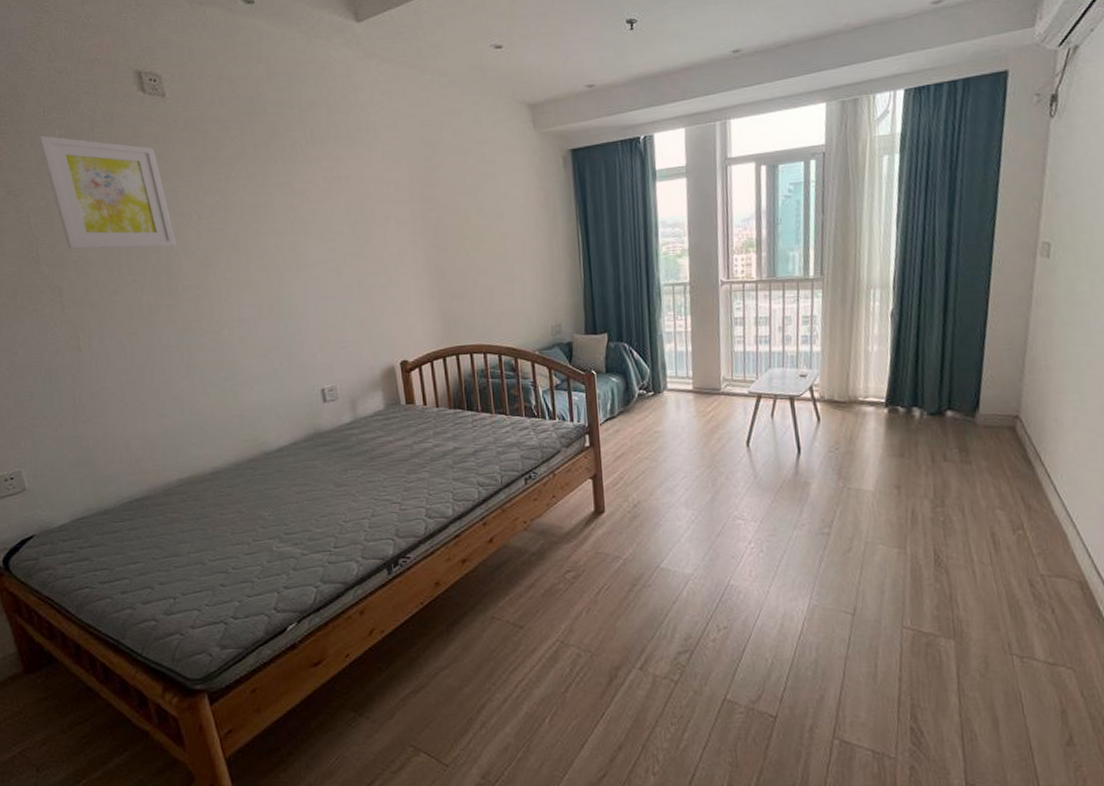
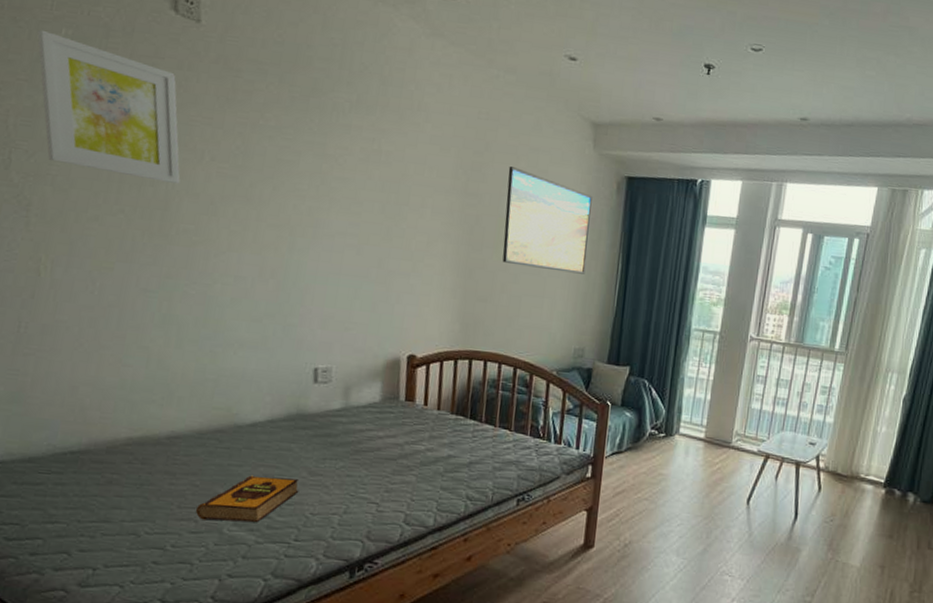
hardback book: none [247,492,330,542] -> present [196,475,300,522]
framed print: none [458,164,548,257] -> present [502,166,592,274]

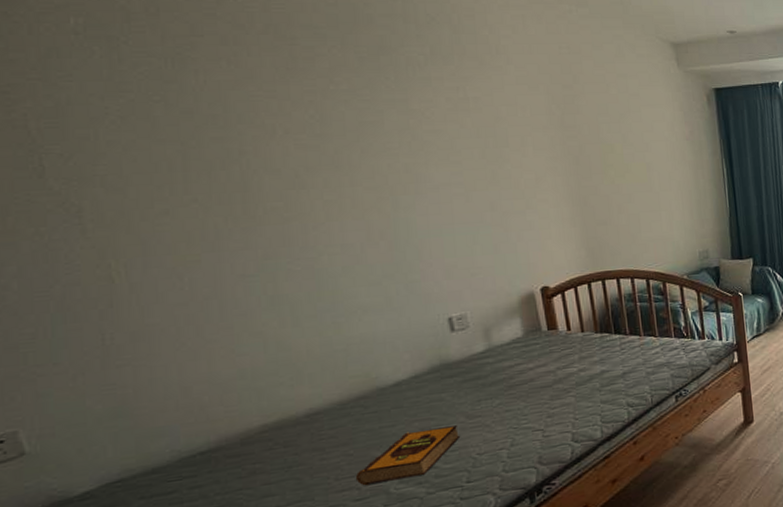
wall art: present [37,29,181,185] -> none [40,22,255,164]
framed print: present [502,166,592,274] -> none [600,95,694,186]

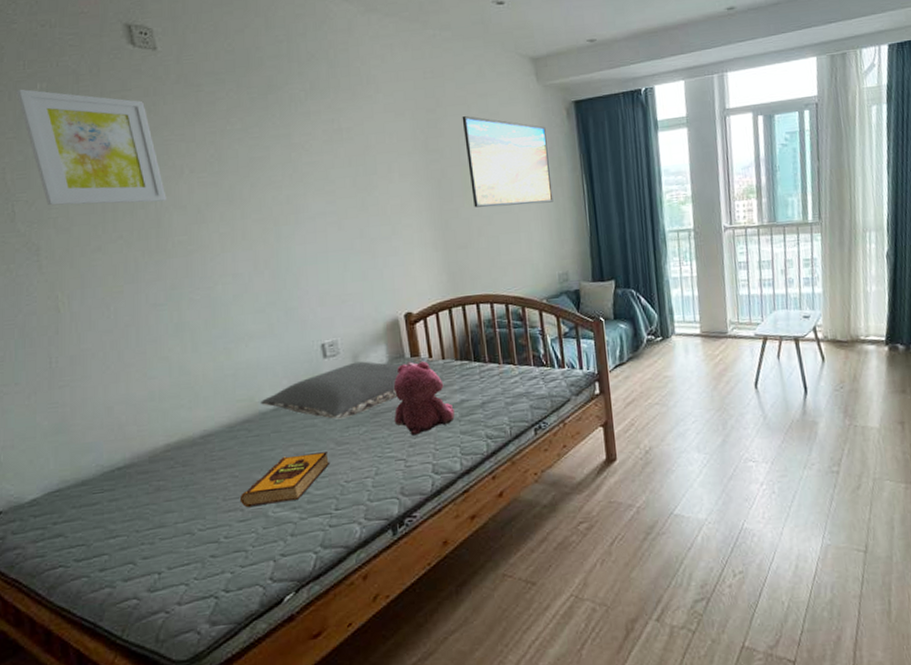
wall art: none [40,22,255,164] -> present [16,89,167,206]
pillow: none [377,334,536,393] -> present [260,361,400,420]
teddy bear: none [529,334,595,406] -> present [393,361,455,435]
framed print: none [600,95,694,186] -> present [462,116,554,208]

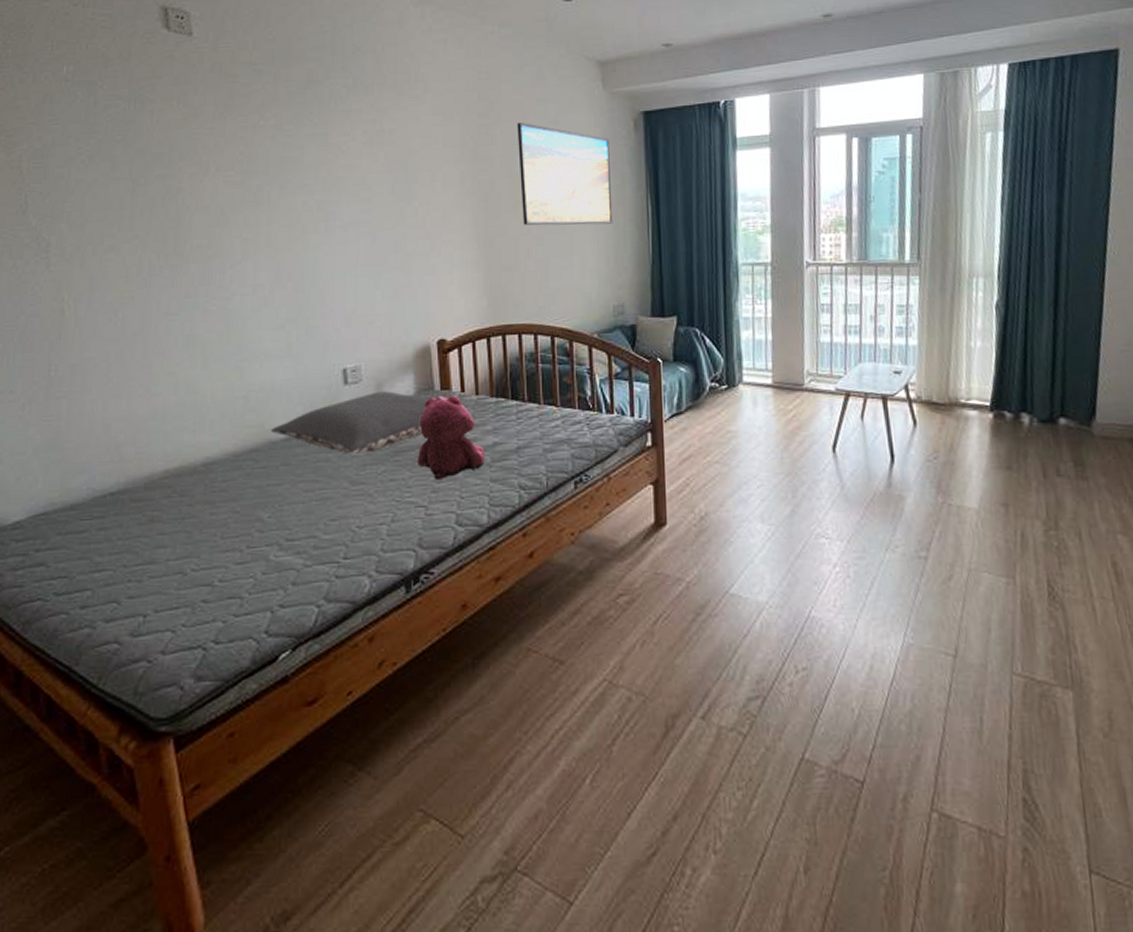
wall art: present [16,89,167,206] -> none [41,71,189,201]
hardback book: present [241,452,331,508] -> none [240,491,343,549]

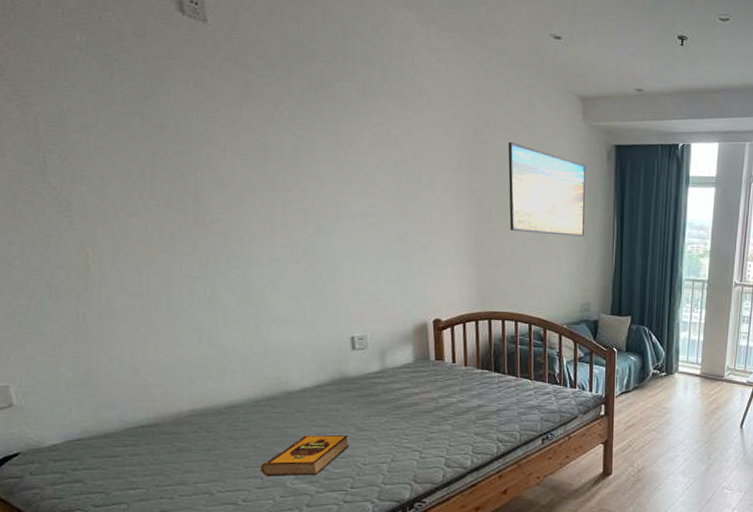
hardback book: none [240,491,343,549] -> present [261,435,350,477]
pillow: present [270,391,428,455] -> none [286,357,424,408]
teddy bear: present [416,395,485,479] -> none [413,364,471,431]

